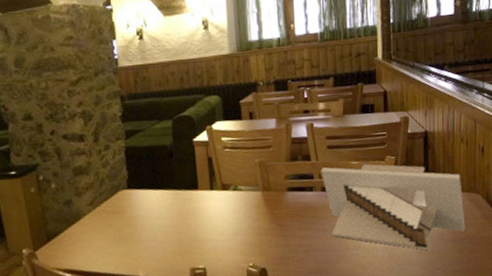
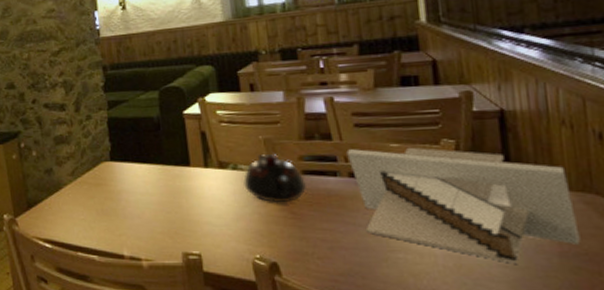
teapot: none [242,174,290,218] -> present [243,153,306,203]

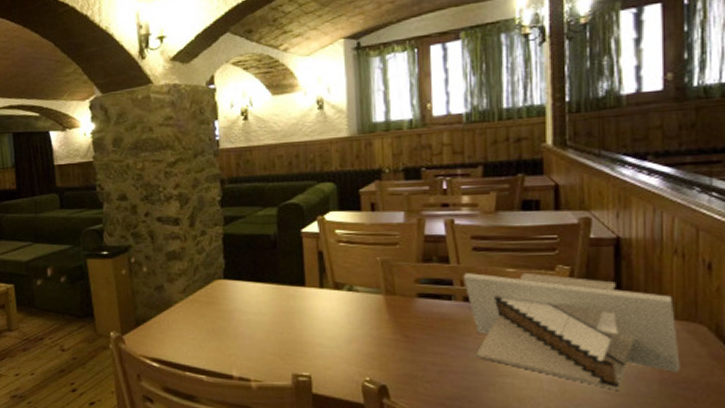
teapot: present [243,153,306,203] -> none [358,275,420,326]

